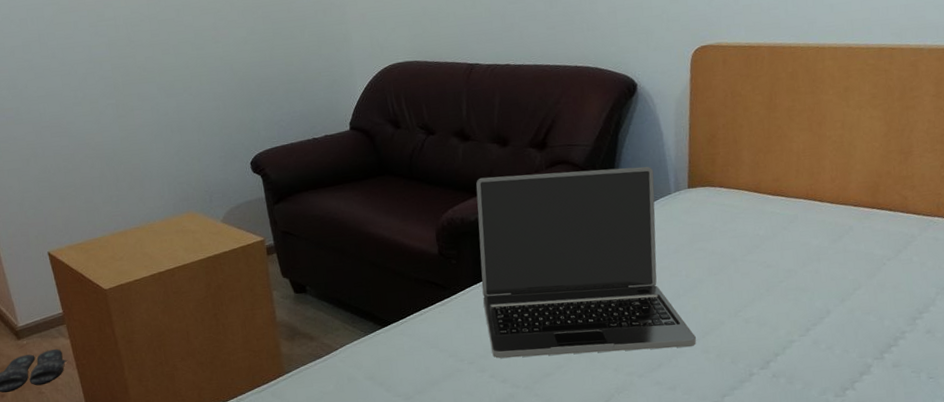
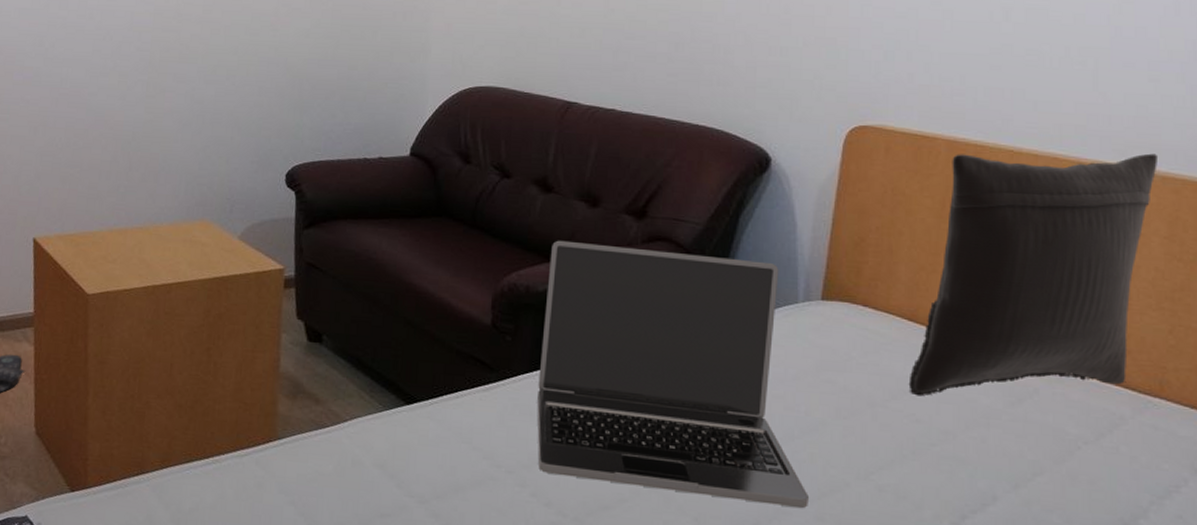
pillow: none [759,32,925,248] -> present [908,153,1159,397]

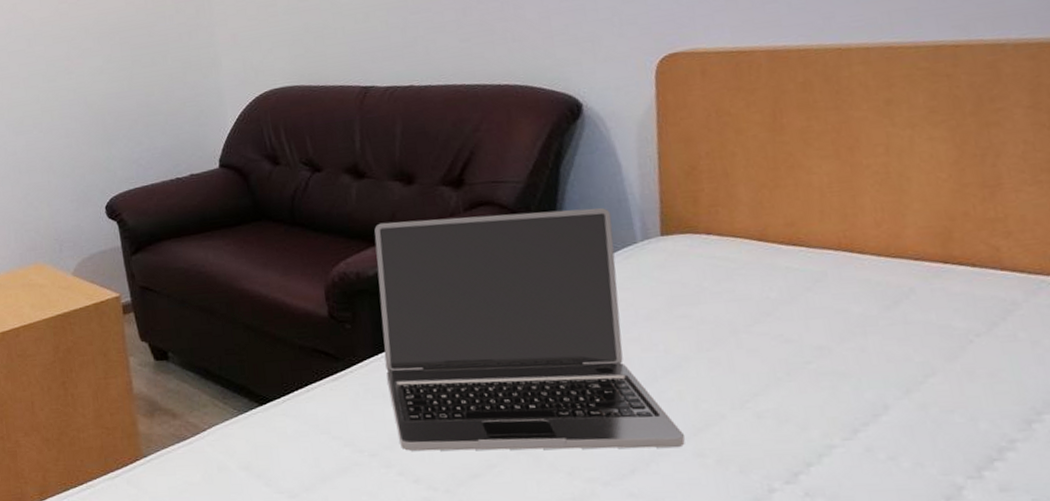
pillow: present [908,153,1159,397] -> none [769,22,1012,316]

